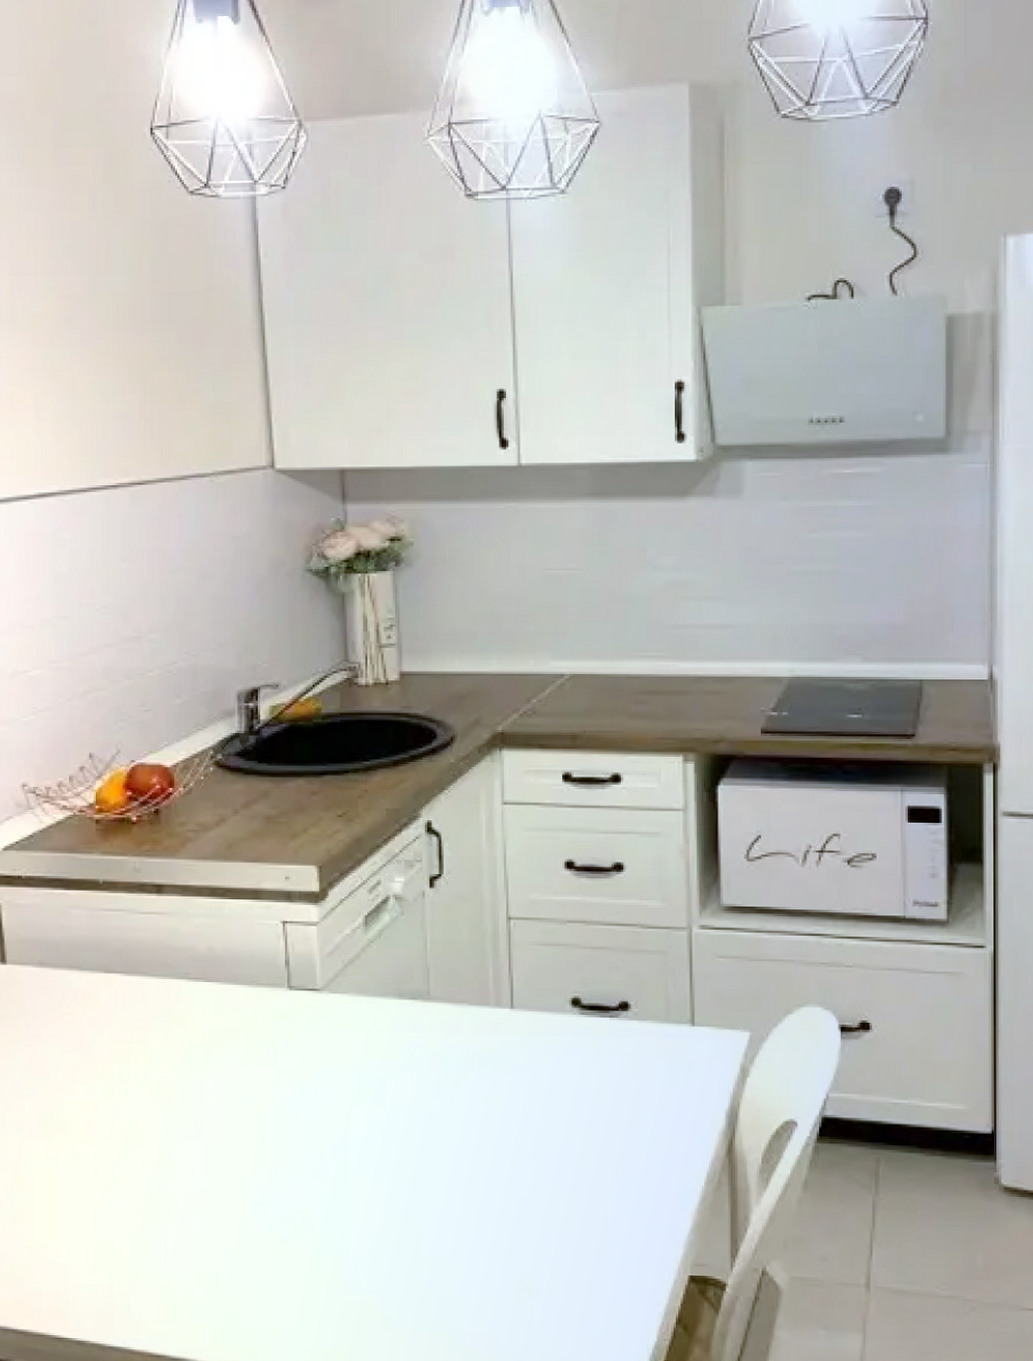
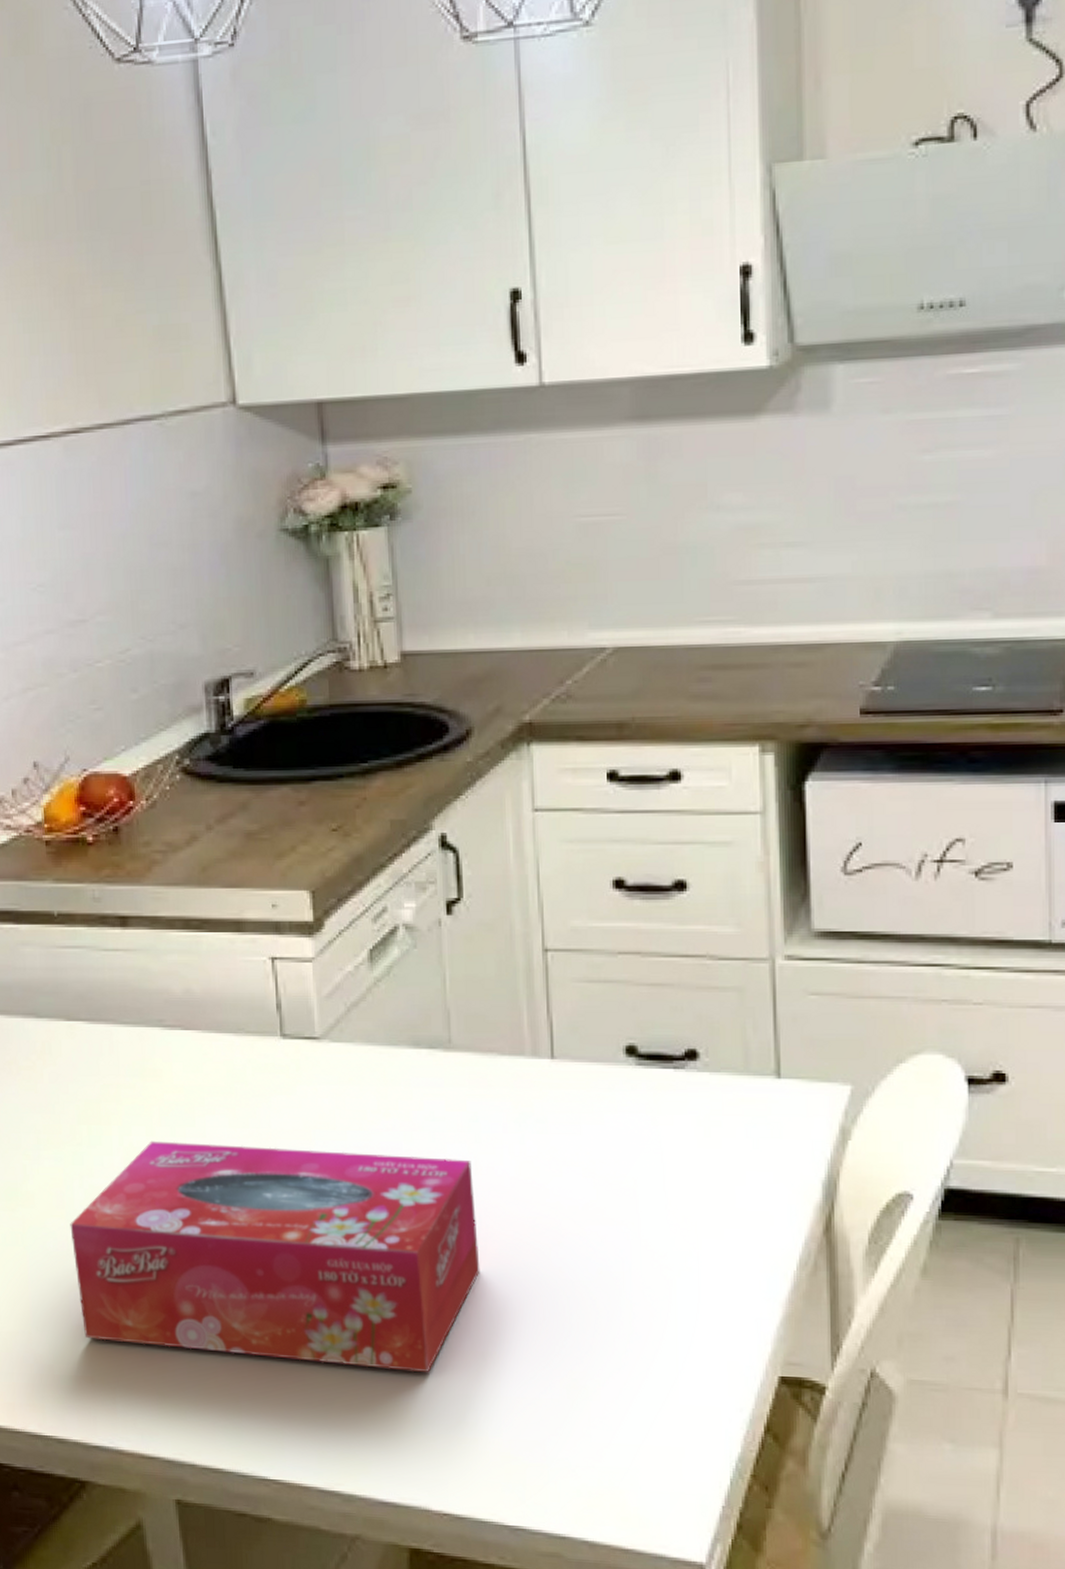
tissue box: none [98,1077,447,1277] -> present [70,1140,480,1373]

